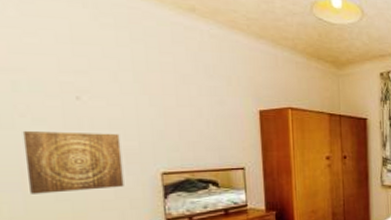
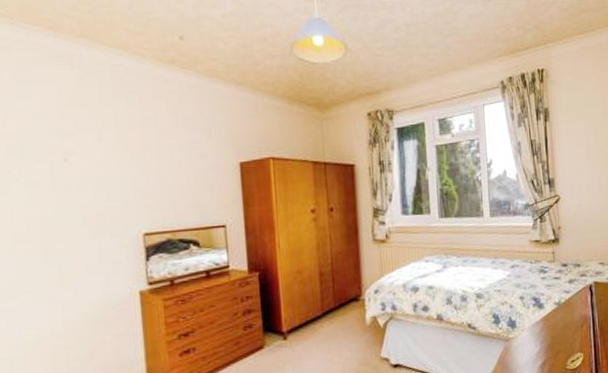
wall art: present [22,130,124,194] -> none [15,194,108,260]

